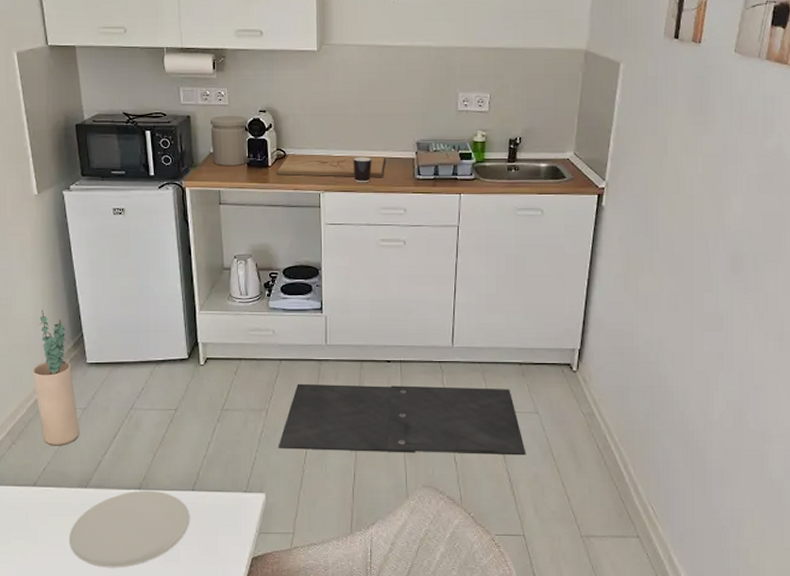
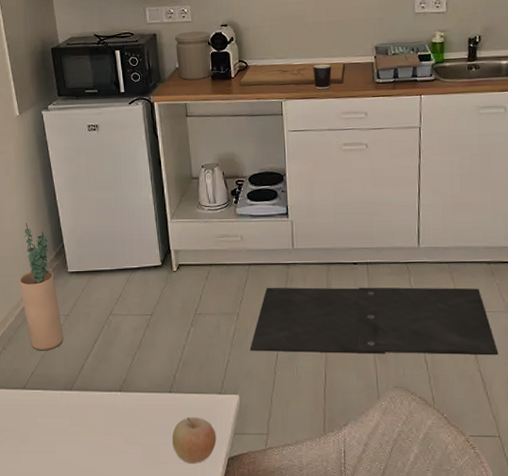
plate: present [68,490,190,568] -> none [56,392,168,467]
fruit: none [194,516,240,564] -> present [172,417,217,463]

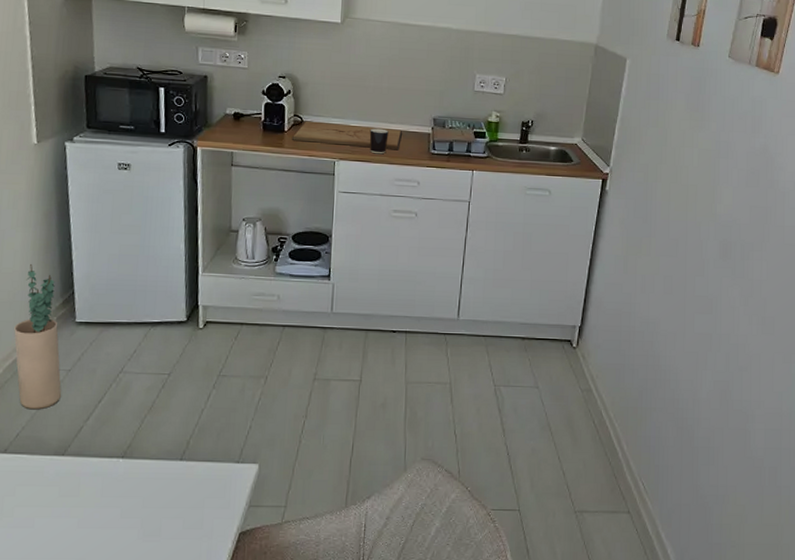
fruit: present [172,417,217,463] -> none [178,487,229,539]
jar: present [175,31,214,81] -> none [227,78,268,130]
door mat: present [250,287,499,356] -> none [275,351,525,430]

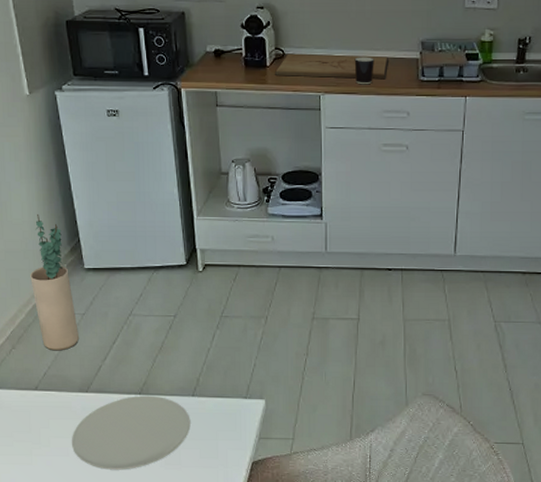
plate: none [38,459,176,543] -> present [71,395,191,470]

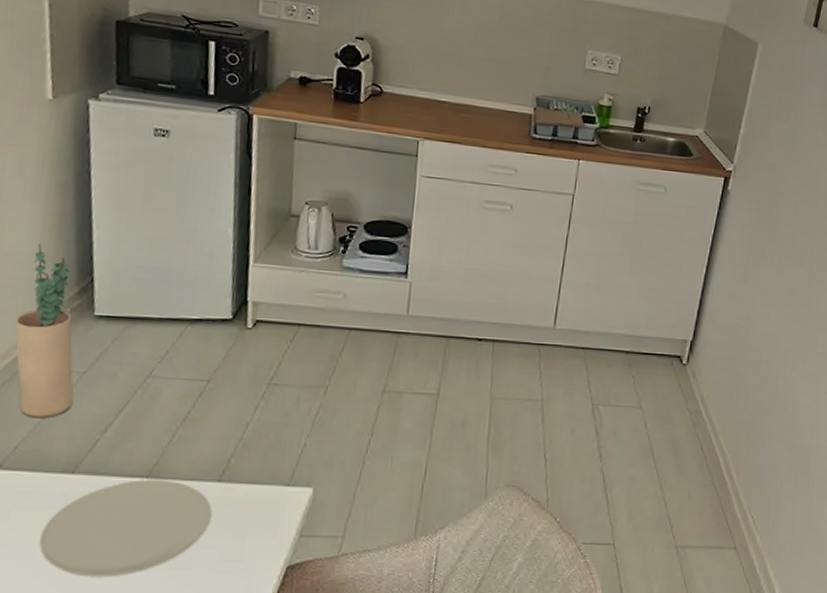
cutting board: present [275,53,388,80] -> none [369,91,499,132]
mug: present [354,57,374,85] -> none [460,104,484,136]

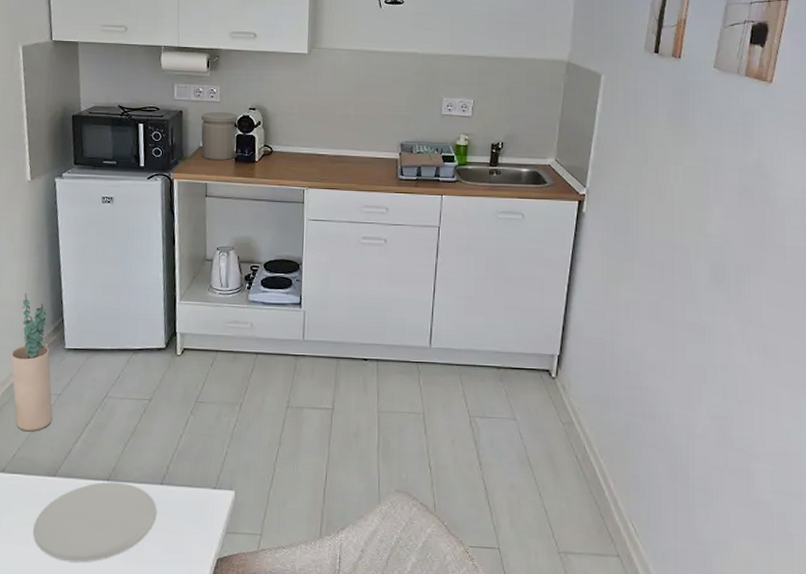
jar: none [291,36,342,98] -> present [201,112,239,161]

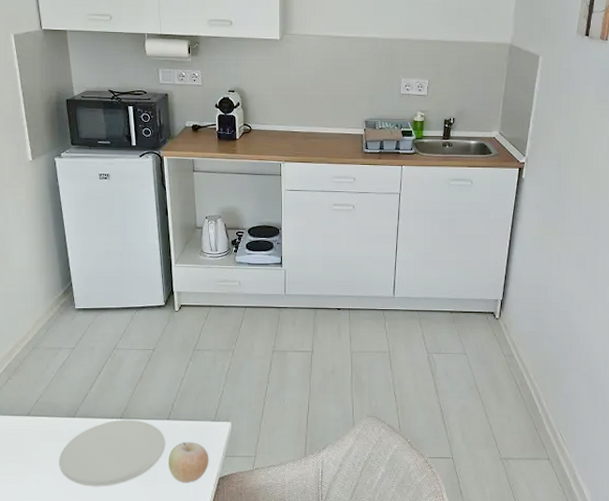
vase: present [11,293,53,432] -> none [27,261,68,381]
fruit: none [159,512,207,563] -> present [169,441,209,483]
jar: present [201,112,239,161] -> none [186,95,220,139]

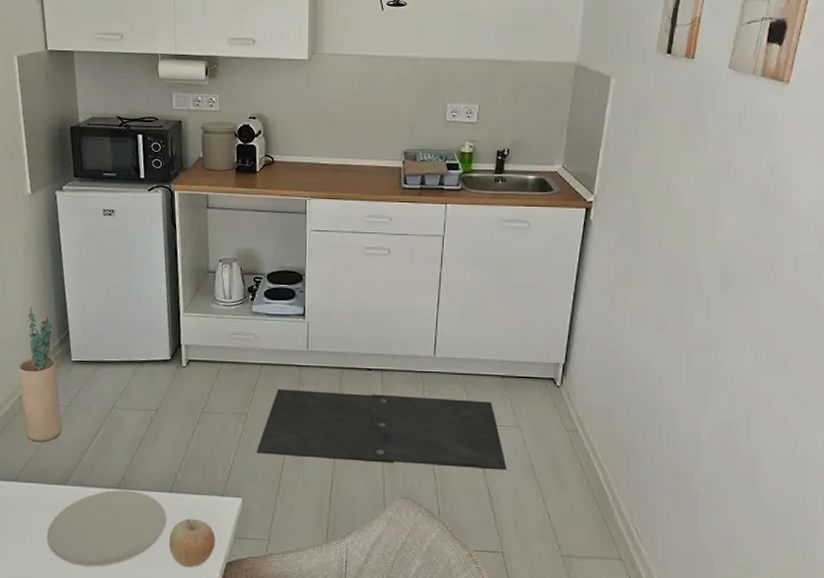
vase: none [27,261,68,381] -> present [19,306,62,442]
jar: none [186,95,220,139] -> present [201,122,239,172]
door mat: none [242,327,455,390] -> present [256,388,507,471]

